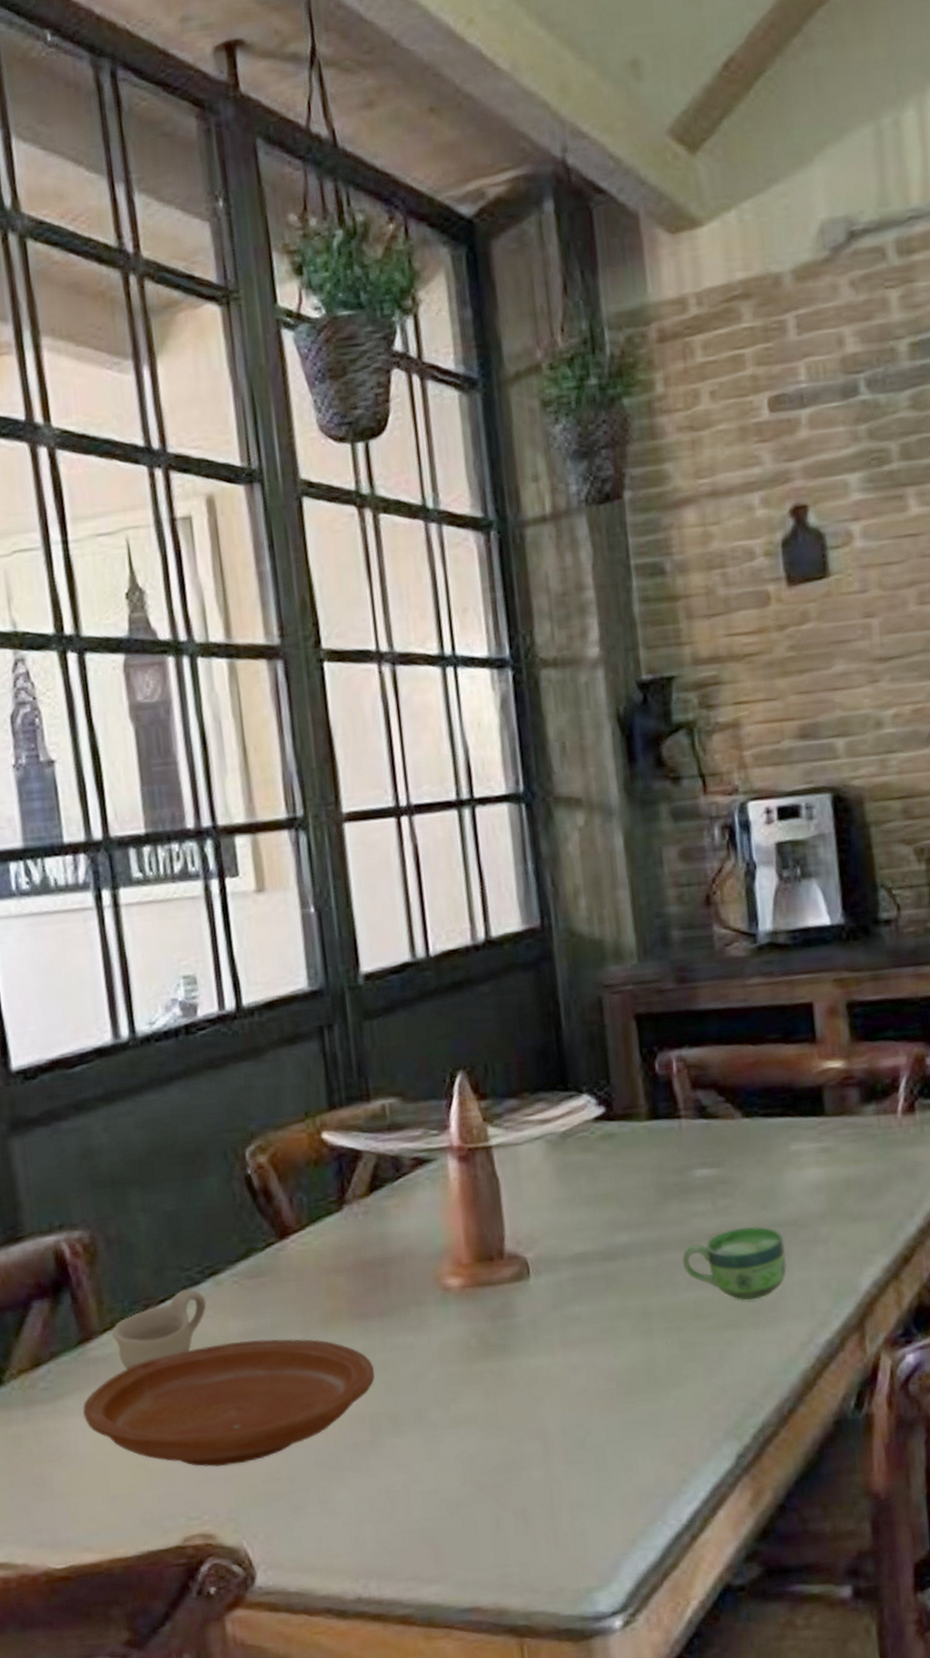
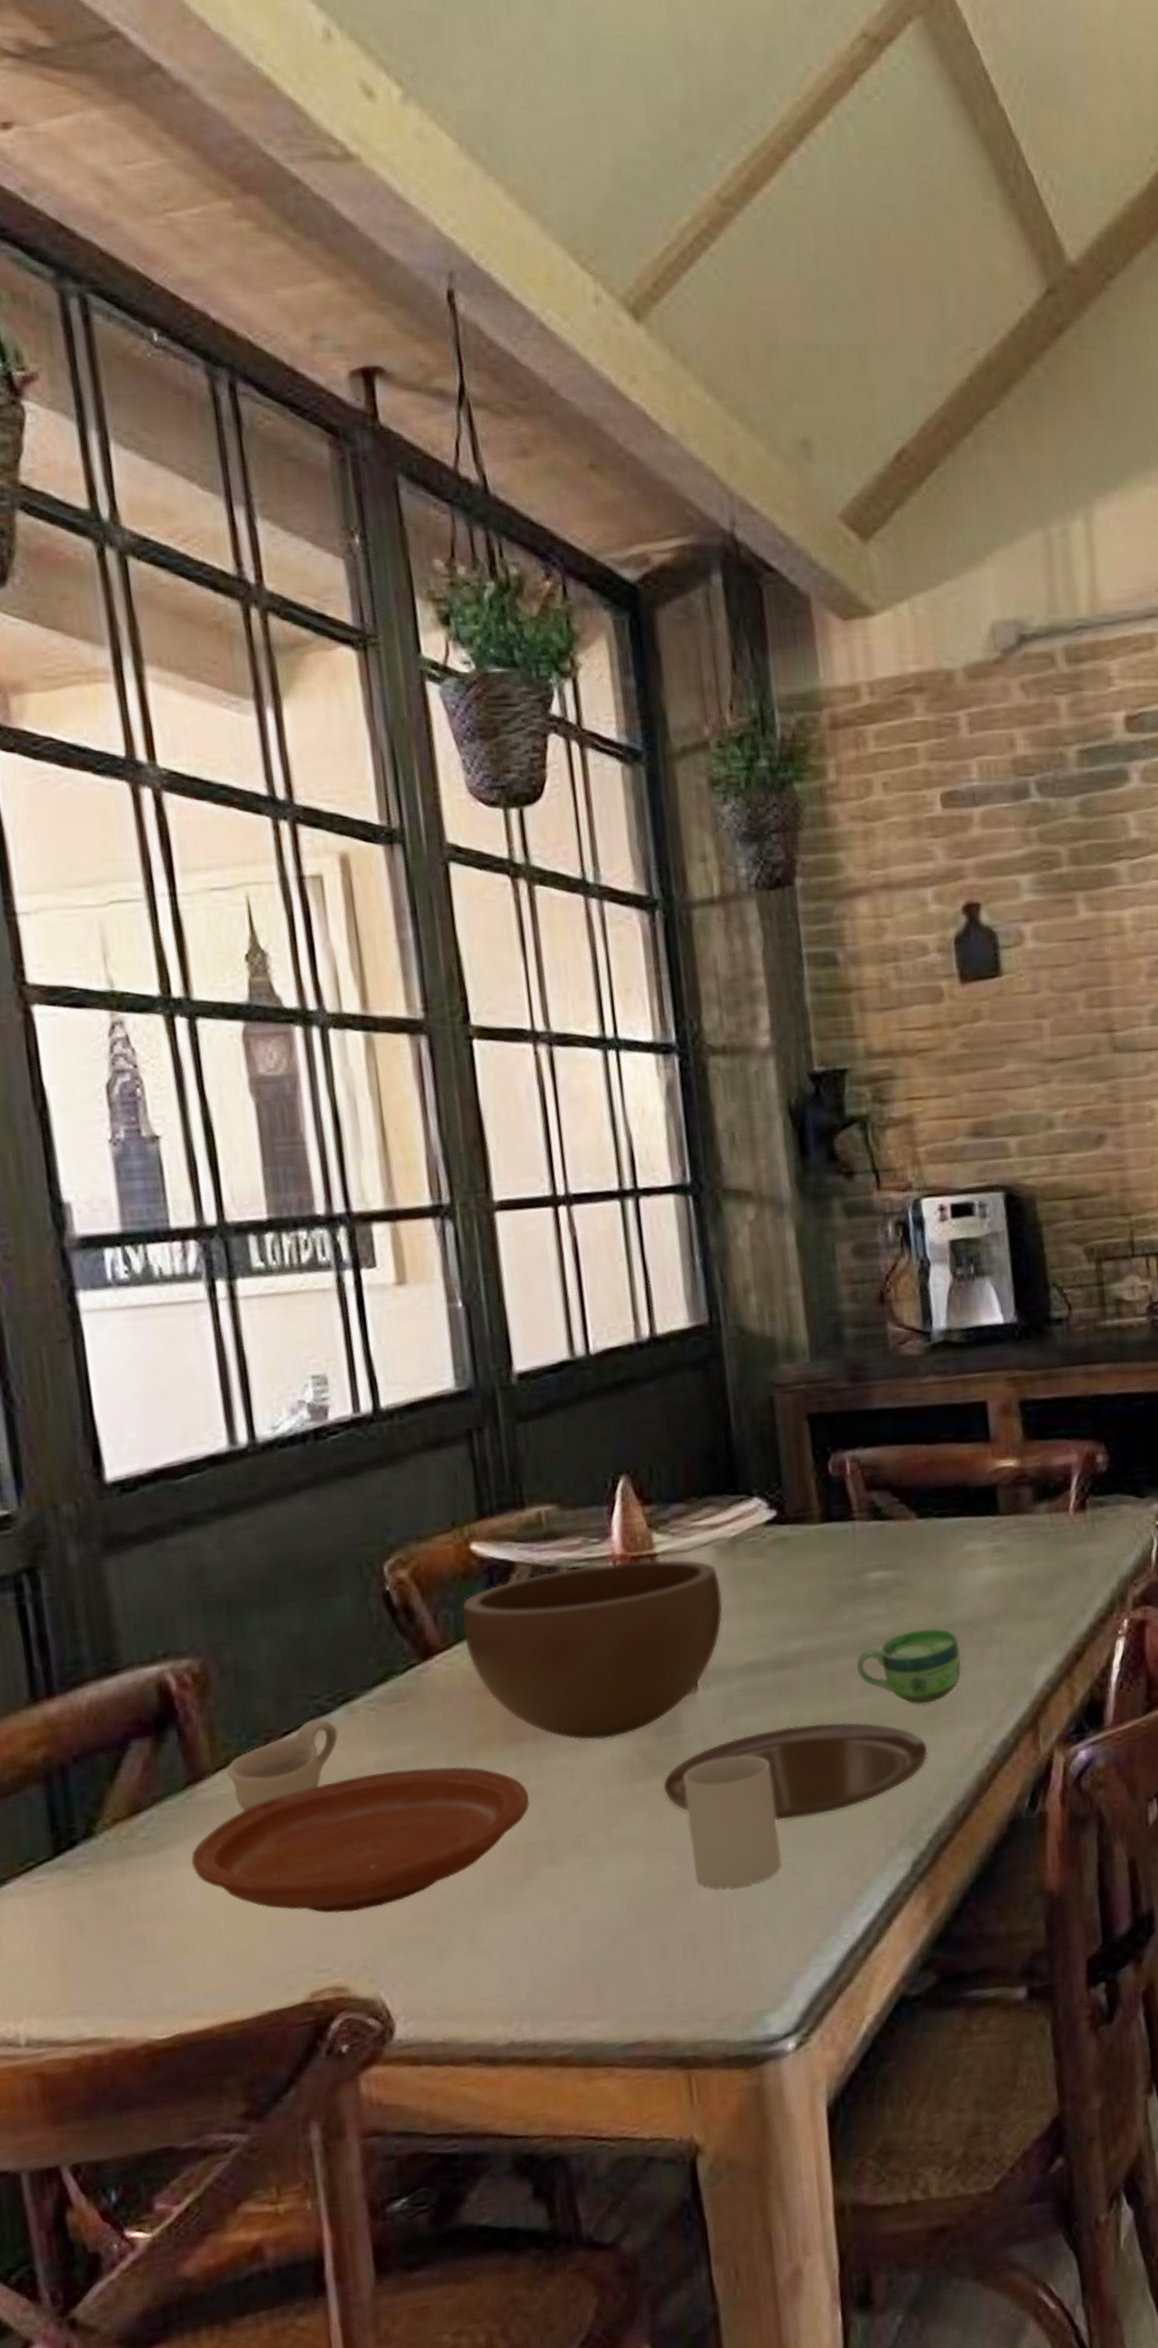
bowl: none [314,1151,554,1321] -> present [461,1559,723,1741]
plate: none [497,1314,753,1407] -> present [663,1722,928,1821]
cup: none [517,1341,610,1469] -> present [684,1755,782,1889]

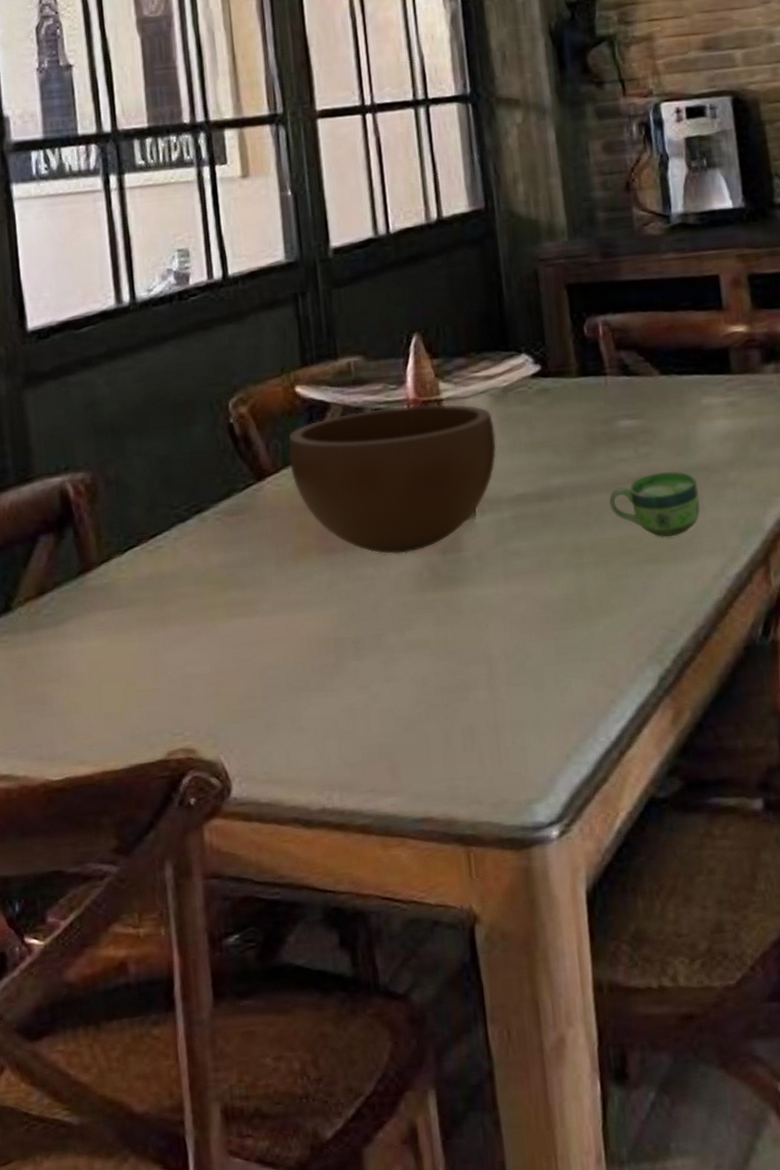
plate: present [191,1766,529,1913] -> none [81,570,339,687]
cup: present [226,1718,338,1811] -> none [108,525,192,597]
plate: present [663,1722,928,1821] -> none [447,549,672,633]
cup: present [684,1755,782,1889] -> none [464,574,547,690]

